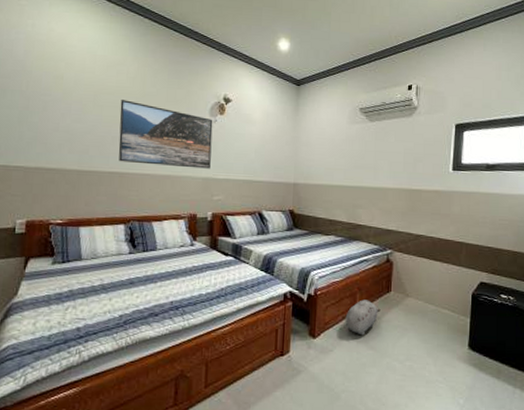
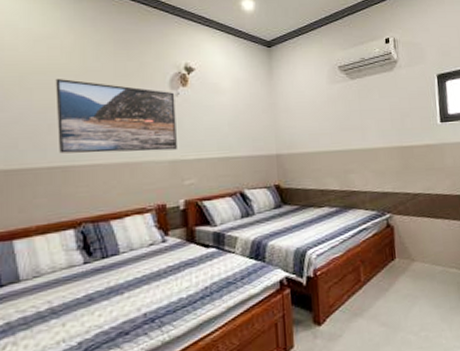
plush toy: present [345,299,381,336] -> none [351,272,388,313]

